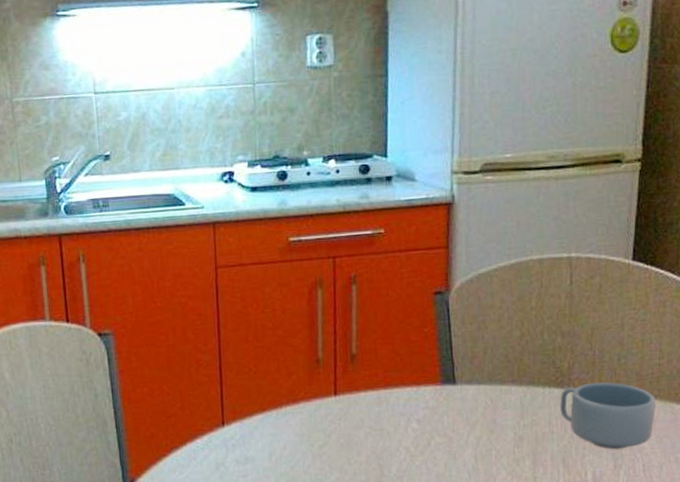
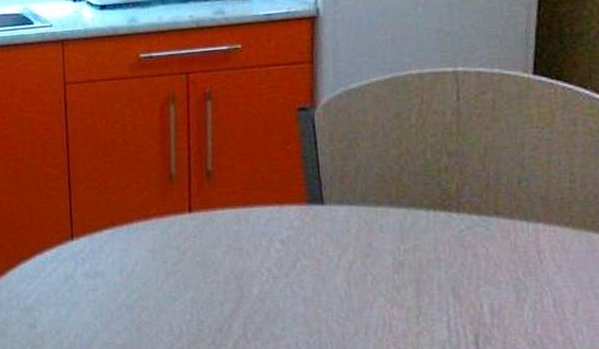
mug: present [559,382,656,450] -> none [446,206,568,281]

